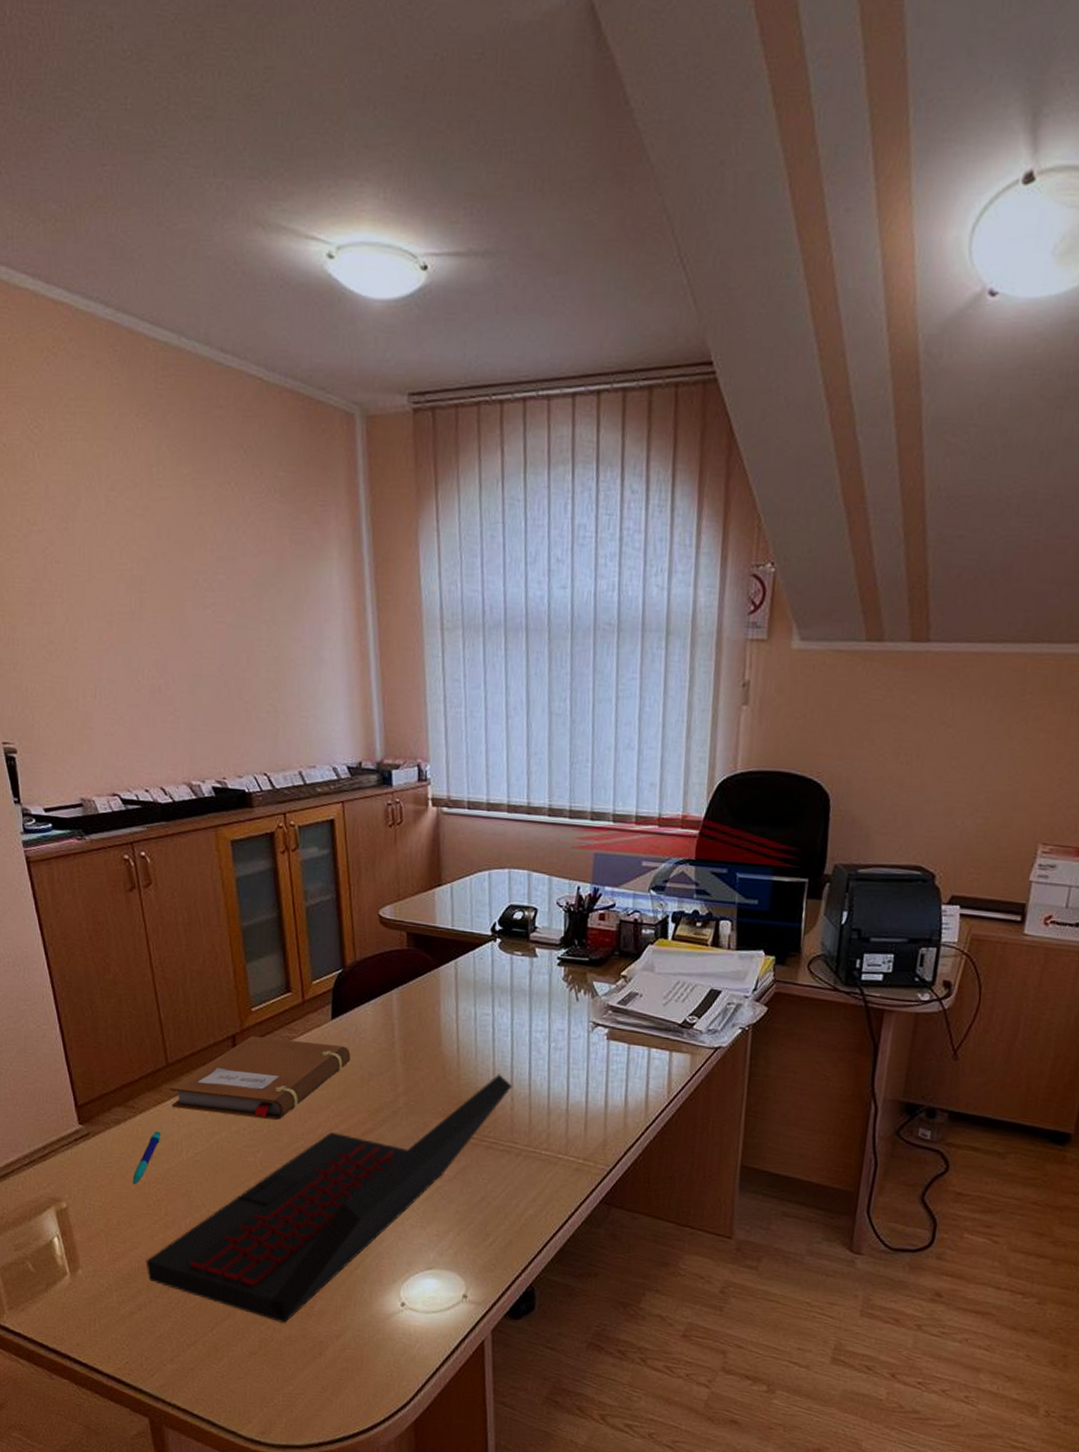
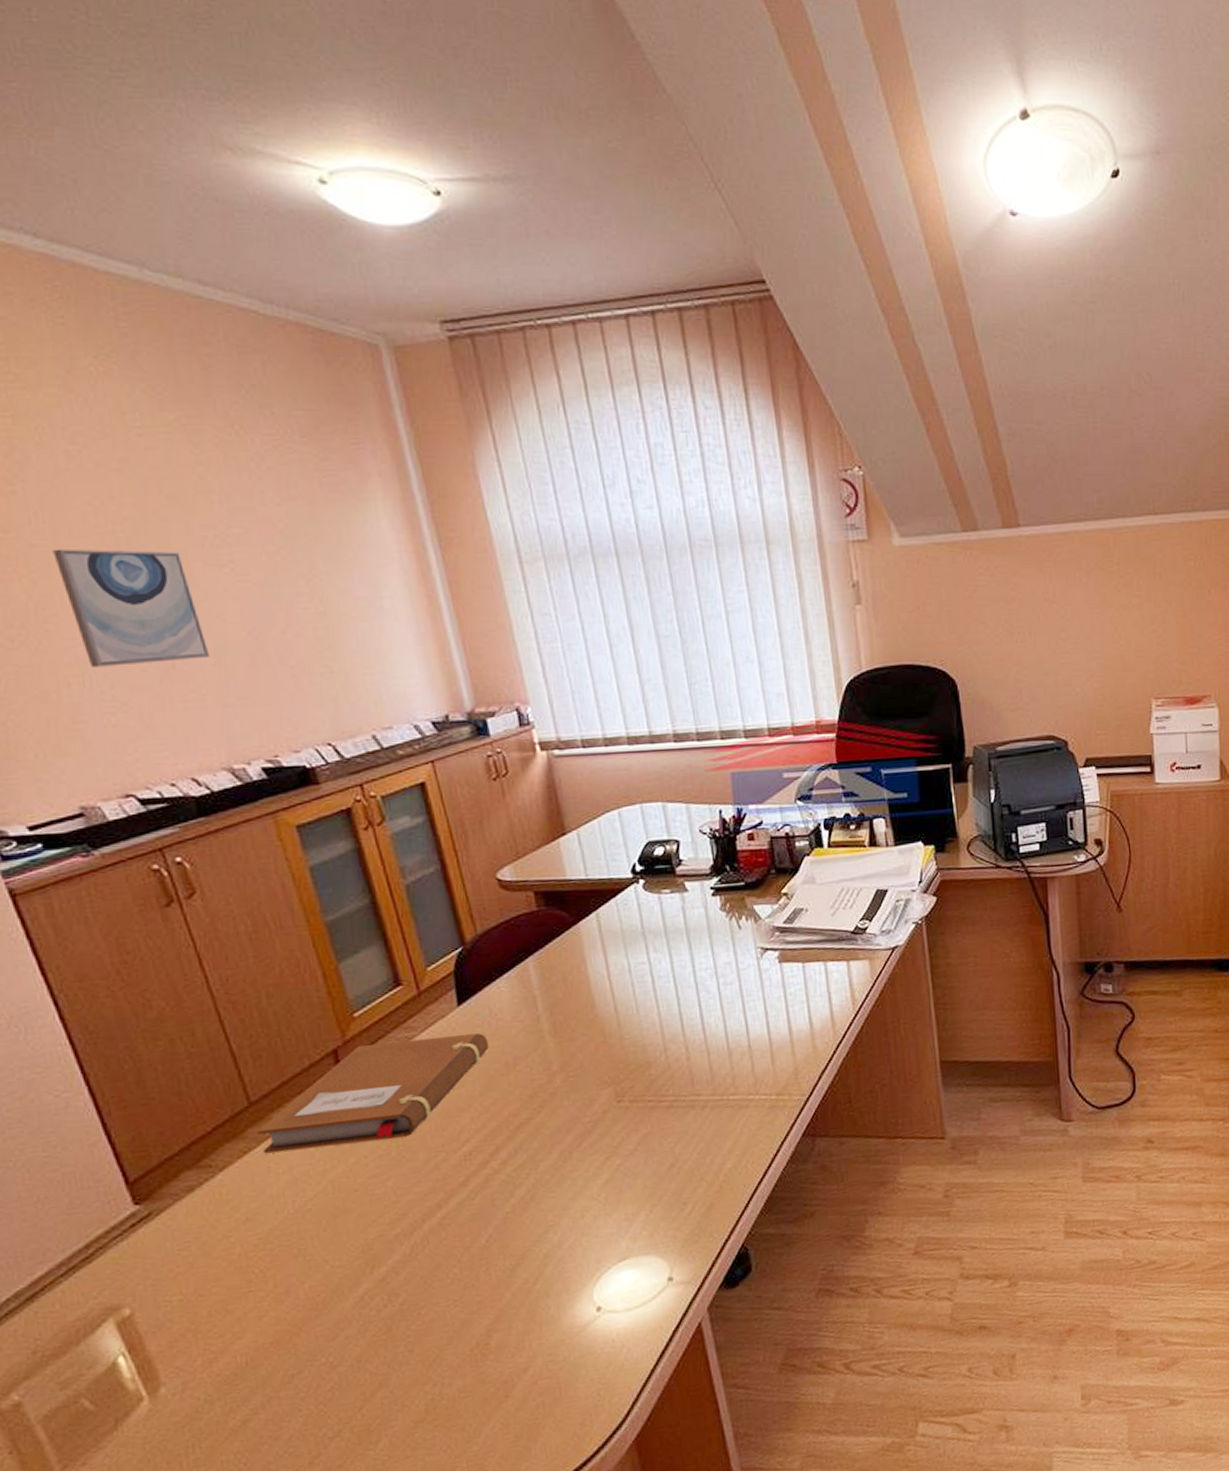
wall art: none [87,580,187,686] -> present [53,548,210,667]
pen: present [132,1131,161,1186] -> none [221,1187,255,1262]
laptop: present [146,1074,512,1324] -> none [255,1024,684,1375]

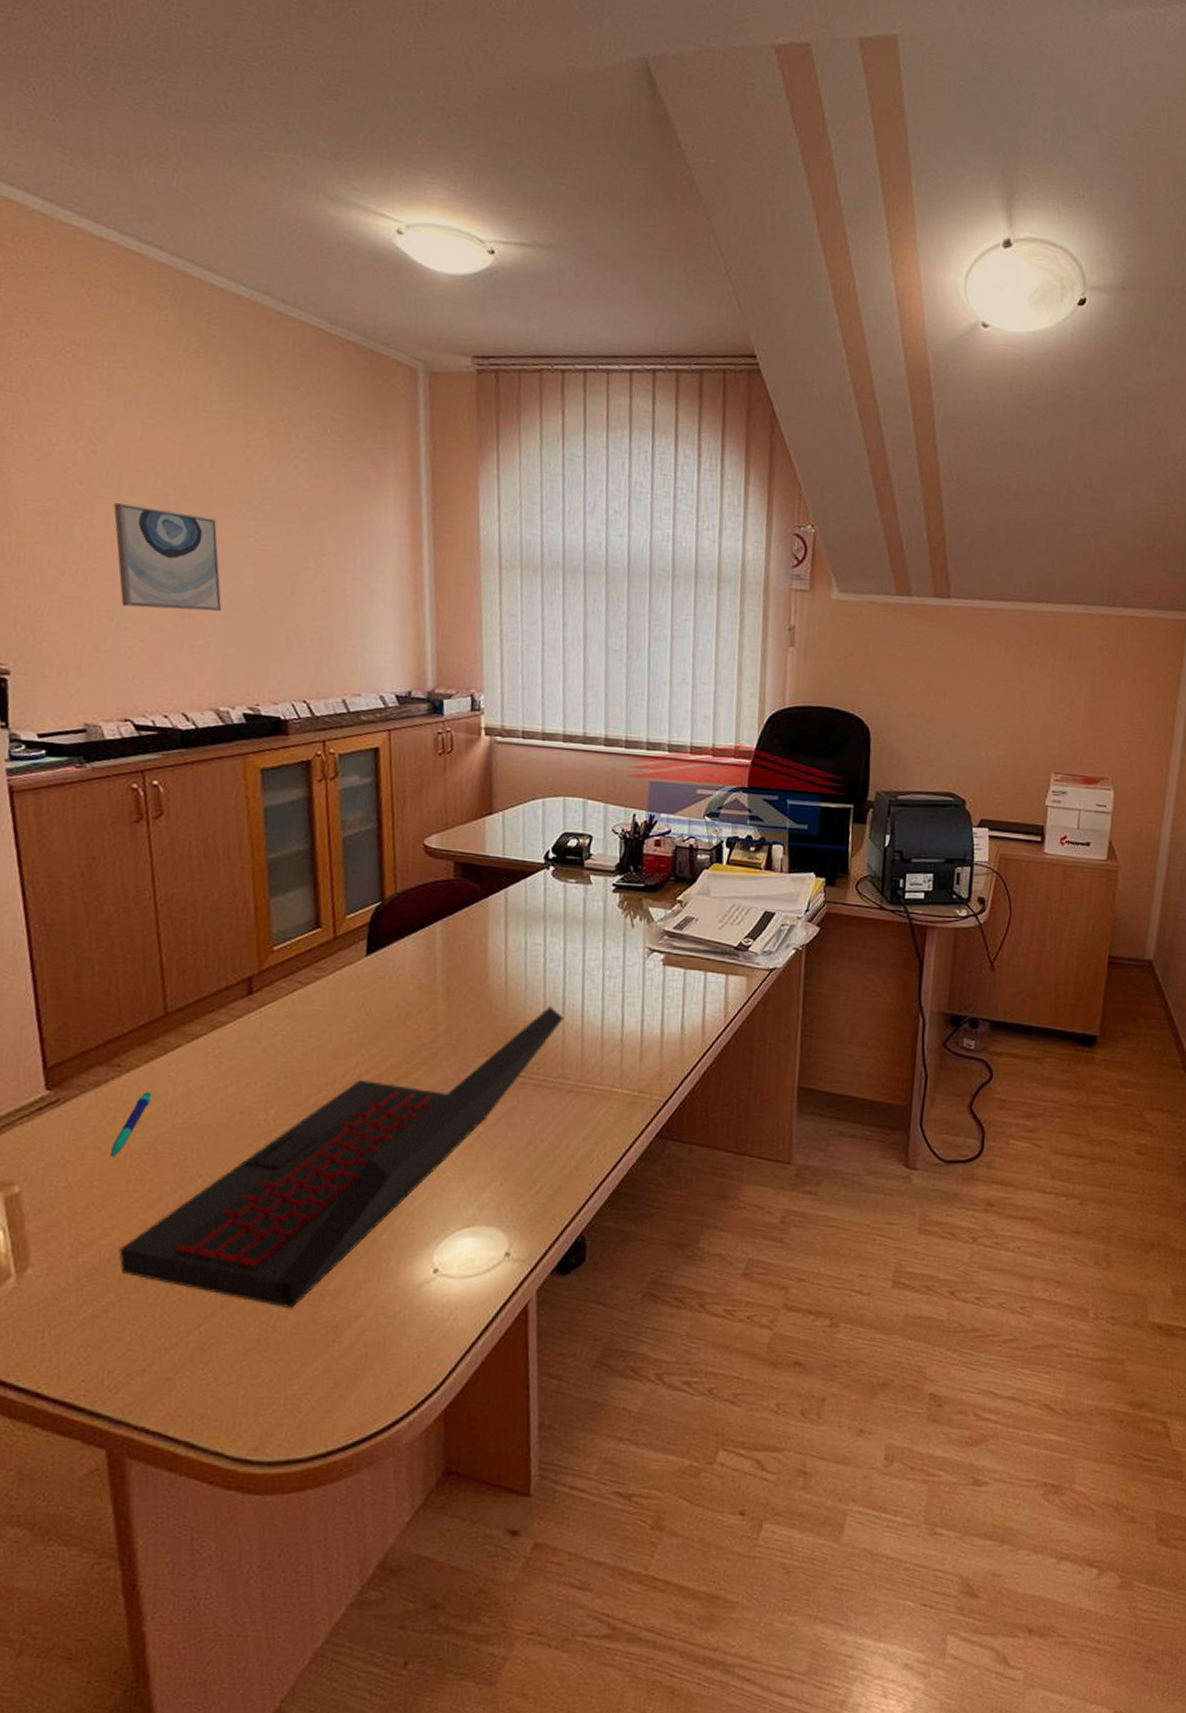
pen: none [221,1187,255,1262] -> present [109,1092,152,1159]
laptop: none [255,1024,684,1375] -> present [119,1006,564,1309]
notebook: present [257,1033,489,1154] -> none [166,977,387,1070]

